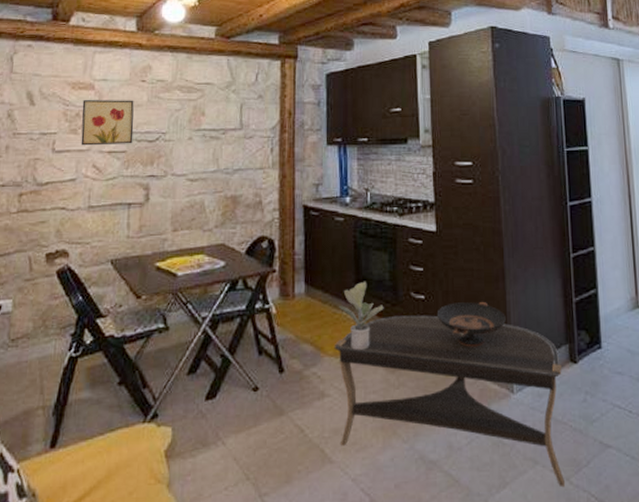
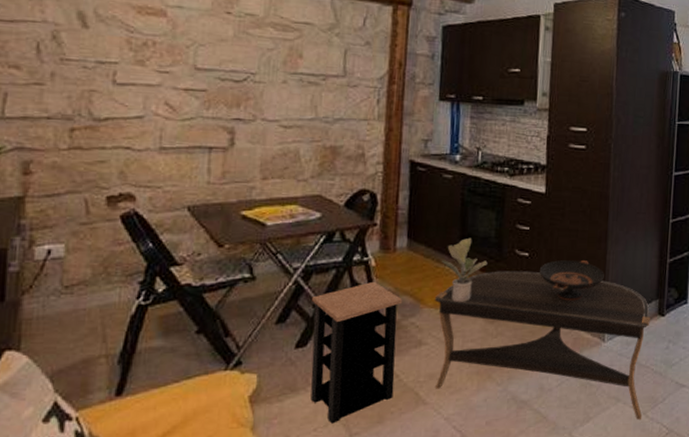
wall art: present [81,100,134,146] -> none [149,28,217,83]
side table: none [219,329,304,482] -> present [310,281,403,424]

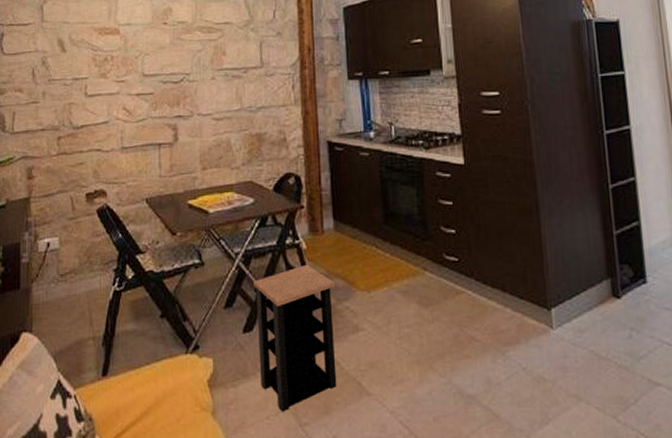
coffee table: present [434,271,650,421] -> none [365,249,613,425]
potted plant: present [442,237,488,302] -> none [368,216,414,285]
decorative bowl: present [539,260,604,301] -> none [468,236,542,282]

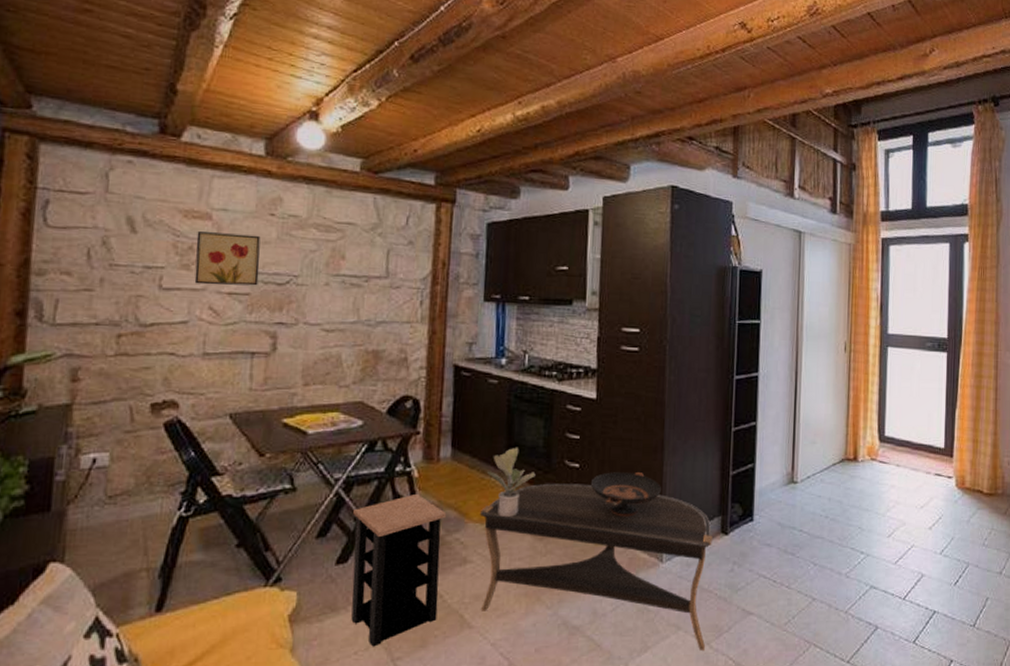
wall art: none [109,42,159,89] -> present [194,231,261,286]
coffee table: none [365,249,613,425] -> present [479,483,713,652]
potted plant: none [368,216,414,285] -> present [487,447,536,517]
decorative bowl: none [468,236,542,282] -> present [590,472,661,517]

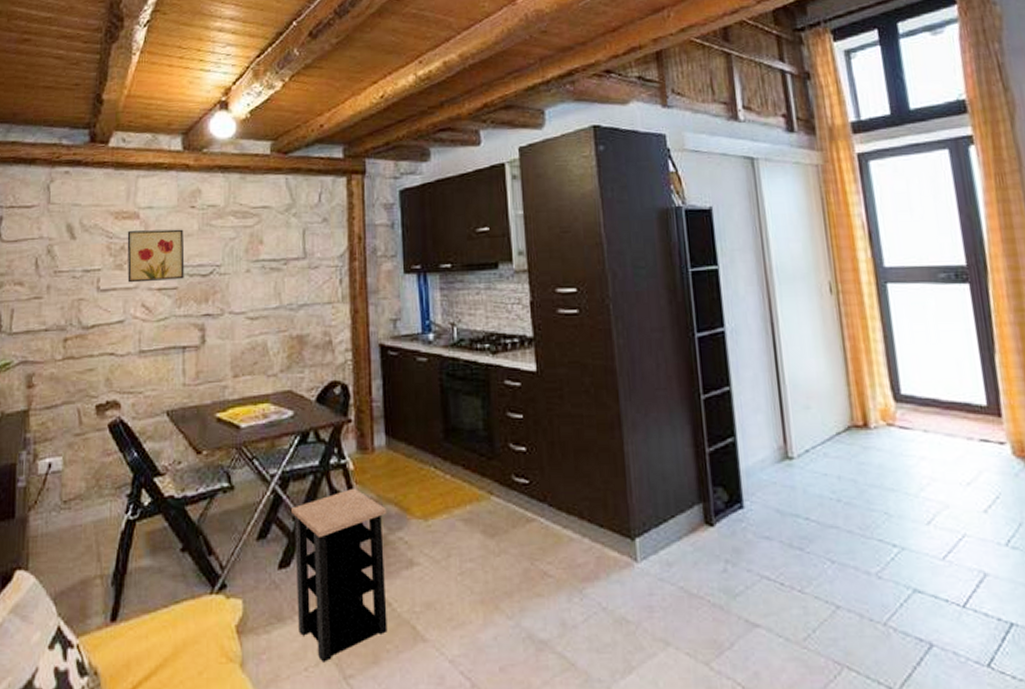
coffee table: present [479,483,713,652] -> none [422,470,705,674]
potted plant: present [487,447,536,517] -> none [426,431,479,511]
decorative bowl: present [590,472,661,517] -> none [541,454,625,507]

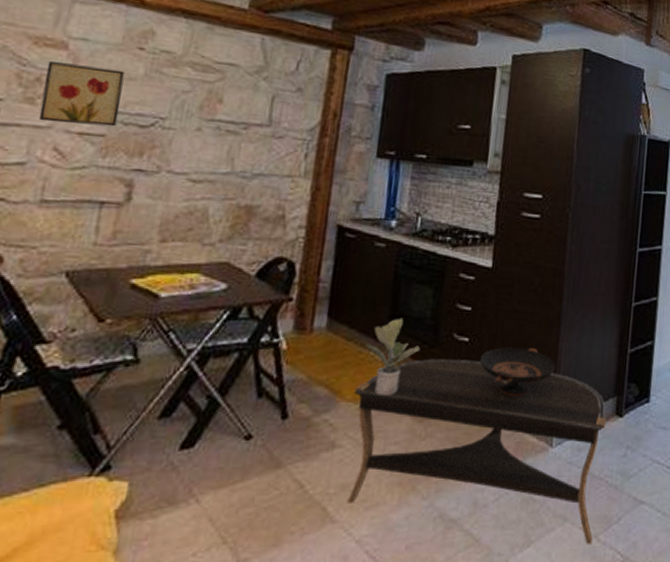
side table: present [291,487,388,662] -> none [192,368,317,547]
coffee table: none [422,470,705,674] -> present [347,358,607,545]
potted plant: none [426,431,479,511] -> present [366,317,420,396]
decorative bowl: none [541,454,625,507] -> present [479,347,555,397]

